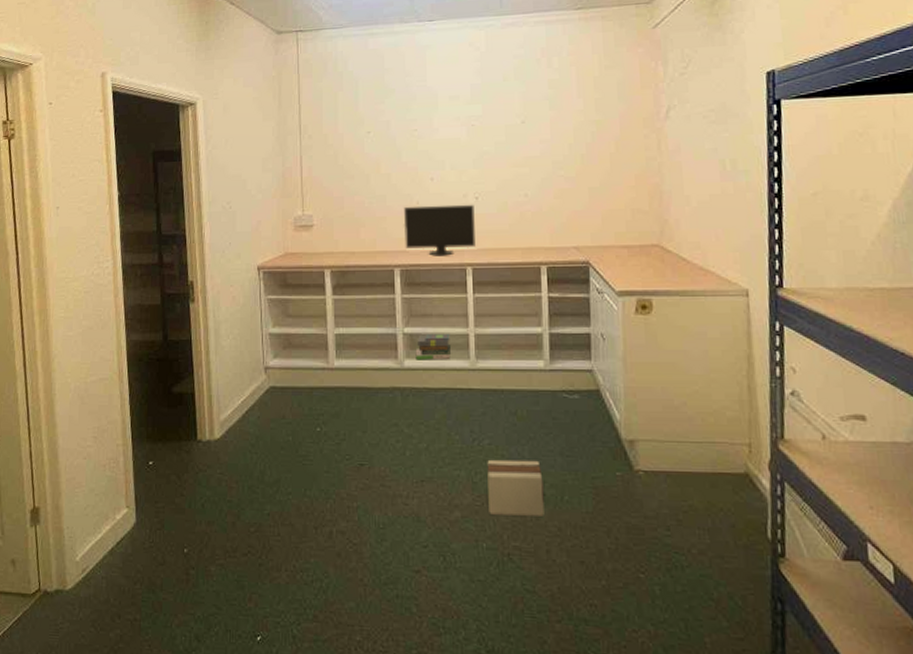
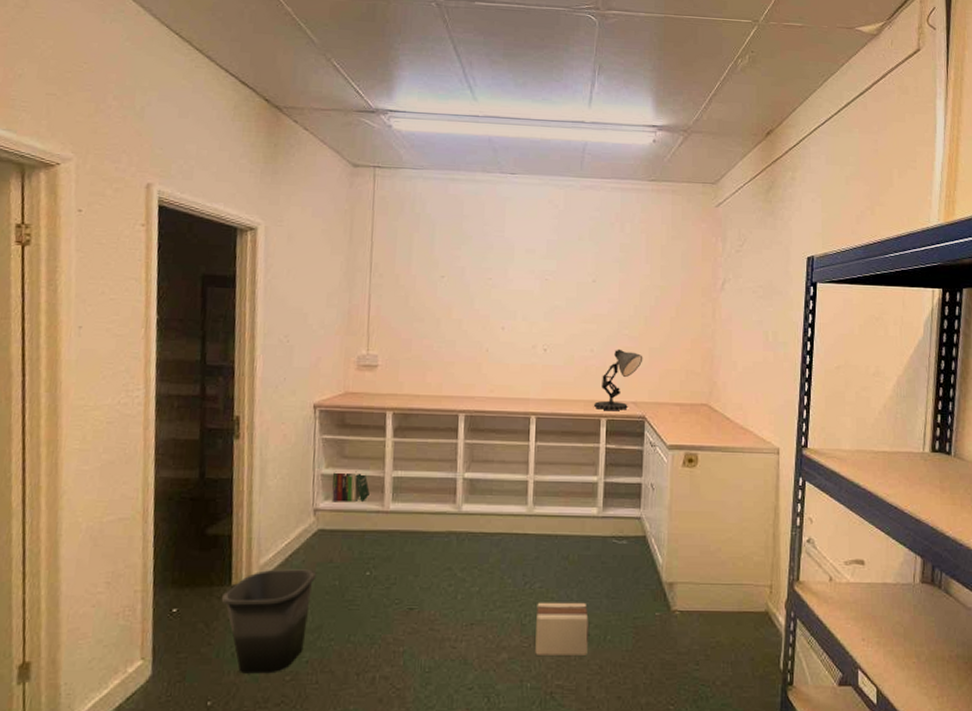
waste bin: none [189,425,272,525] -> present [221,569,317,674]
books: none [279,329,314,360] -> present [331,471,370,503]
computer monitor: present [403,204,476,256] -> none [471,353,542,404]
books: present [415,333,452,360] -> none [474,479,511,505]
desk lamp: none [531,191,583,257] -> present [593,349,643,410]

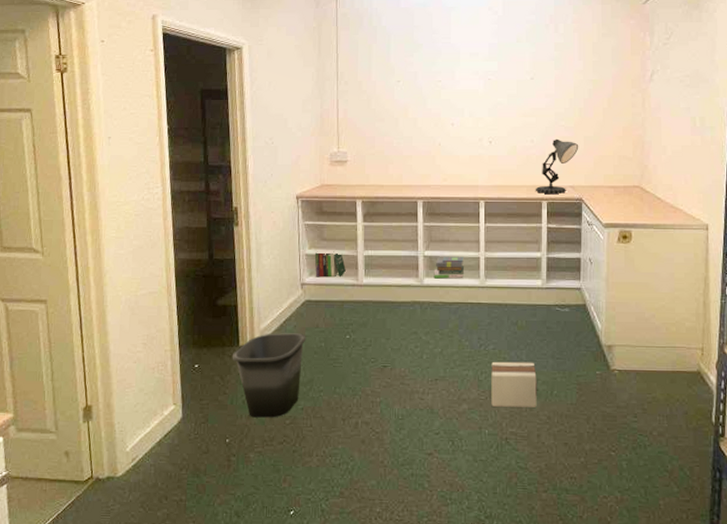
books: none [474,479,511,505] -> present [434,256,465,279]

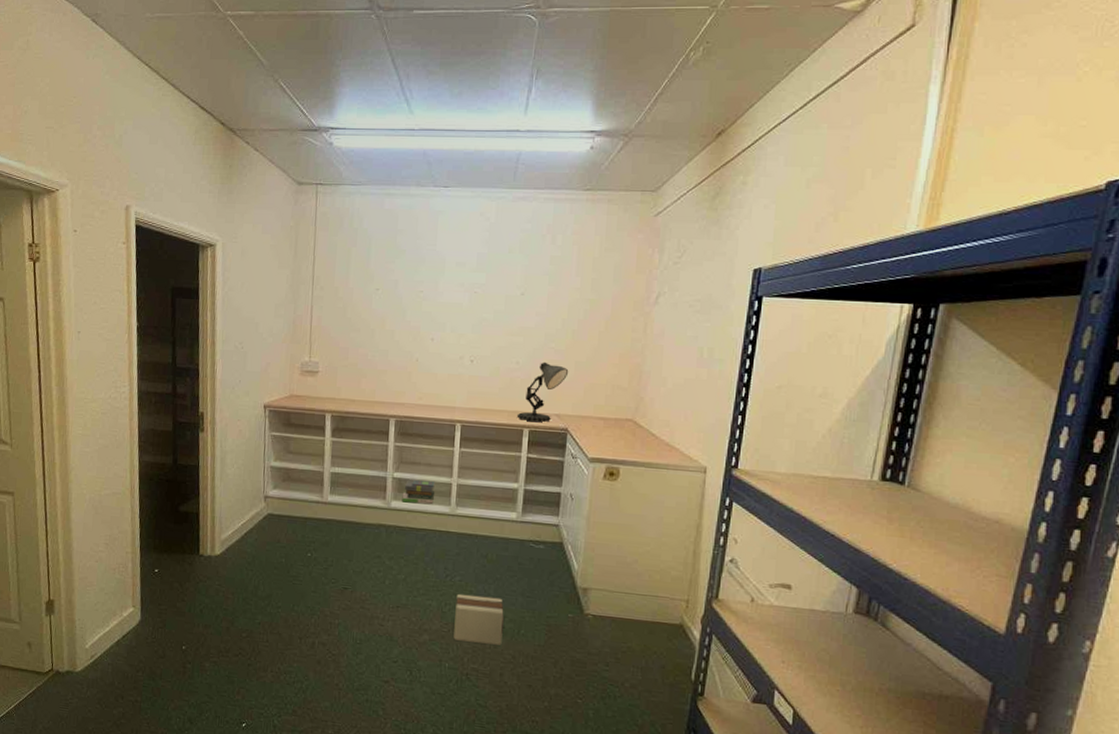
waste bin: present [232,333,306,418] -> none [191,544,267,629]
books: present [314,251,346,278] -> none [279,464,311,492]

